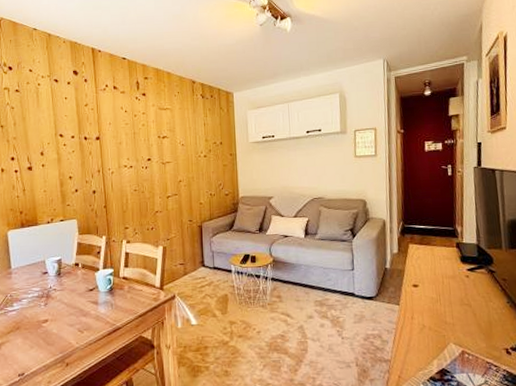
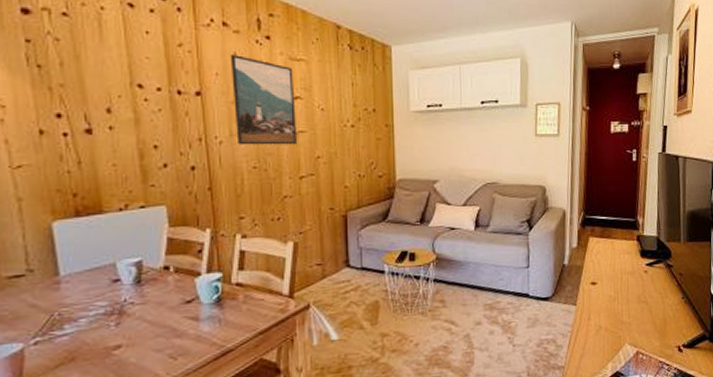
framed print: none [118,109,165,174] -> present [230,55,298,145]

